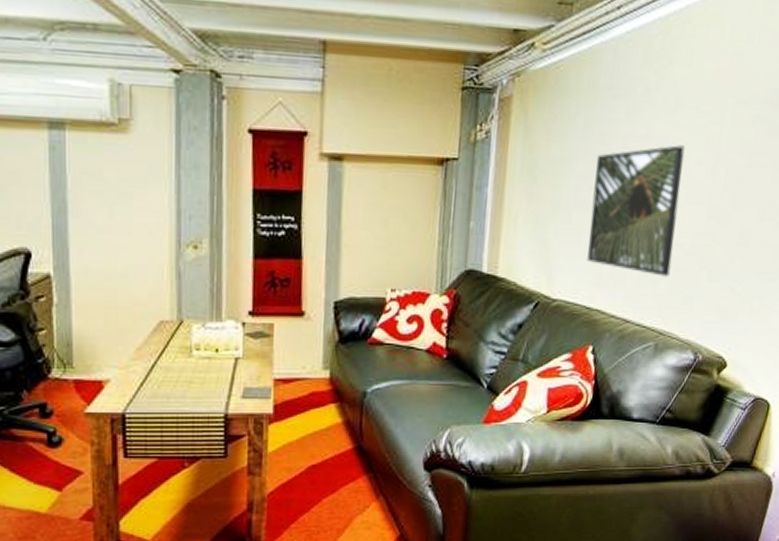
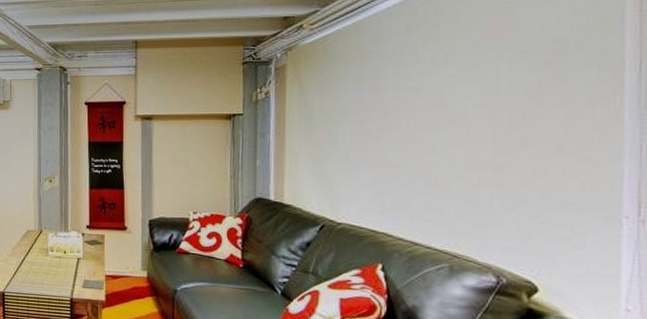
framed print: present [587,145,685,277] -> none [368,93,461,206]

